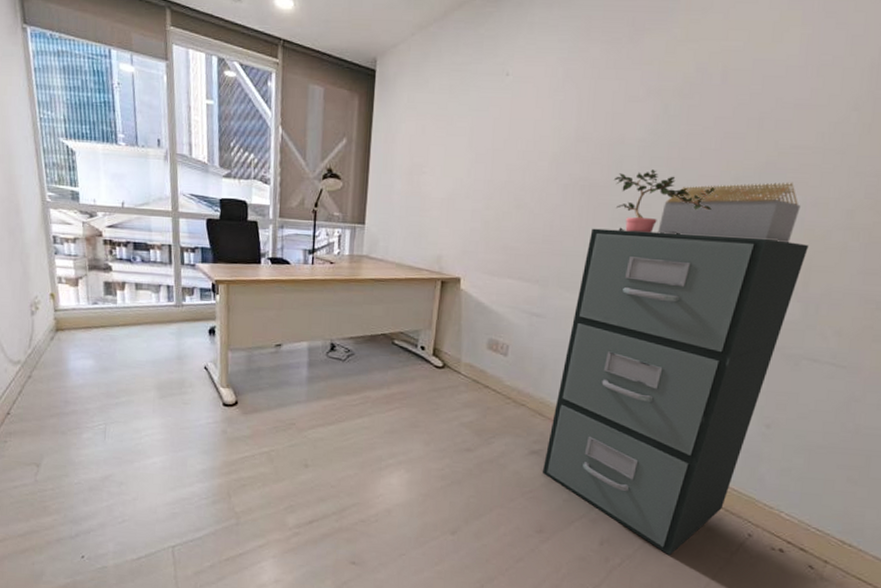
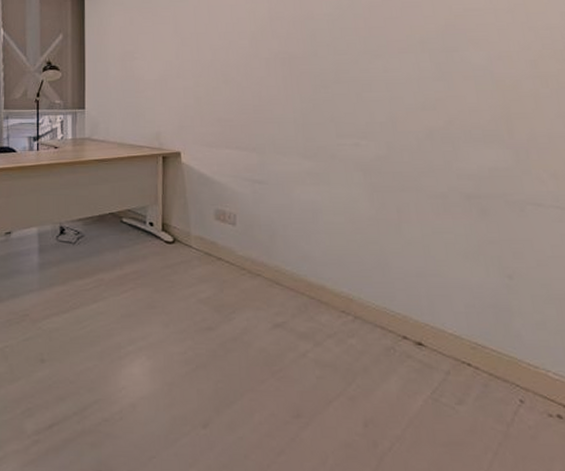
filing cabinet: present [542,228,809,556] -> none [289,92,504,434]
potted plant: present [613,169,716,234] -> none [310,39,407,96]
architectural model: present [657,182,801,243] -> none [359,40,487,95]

